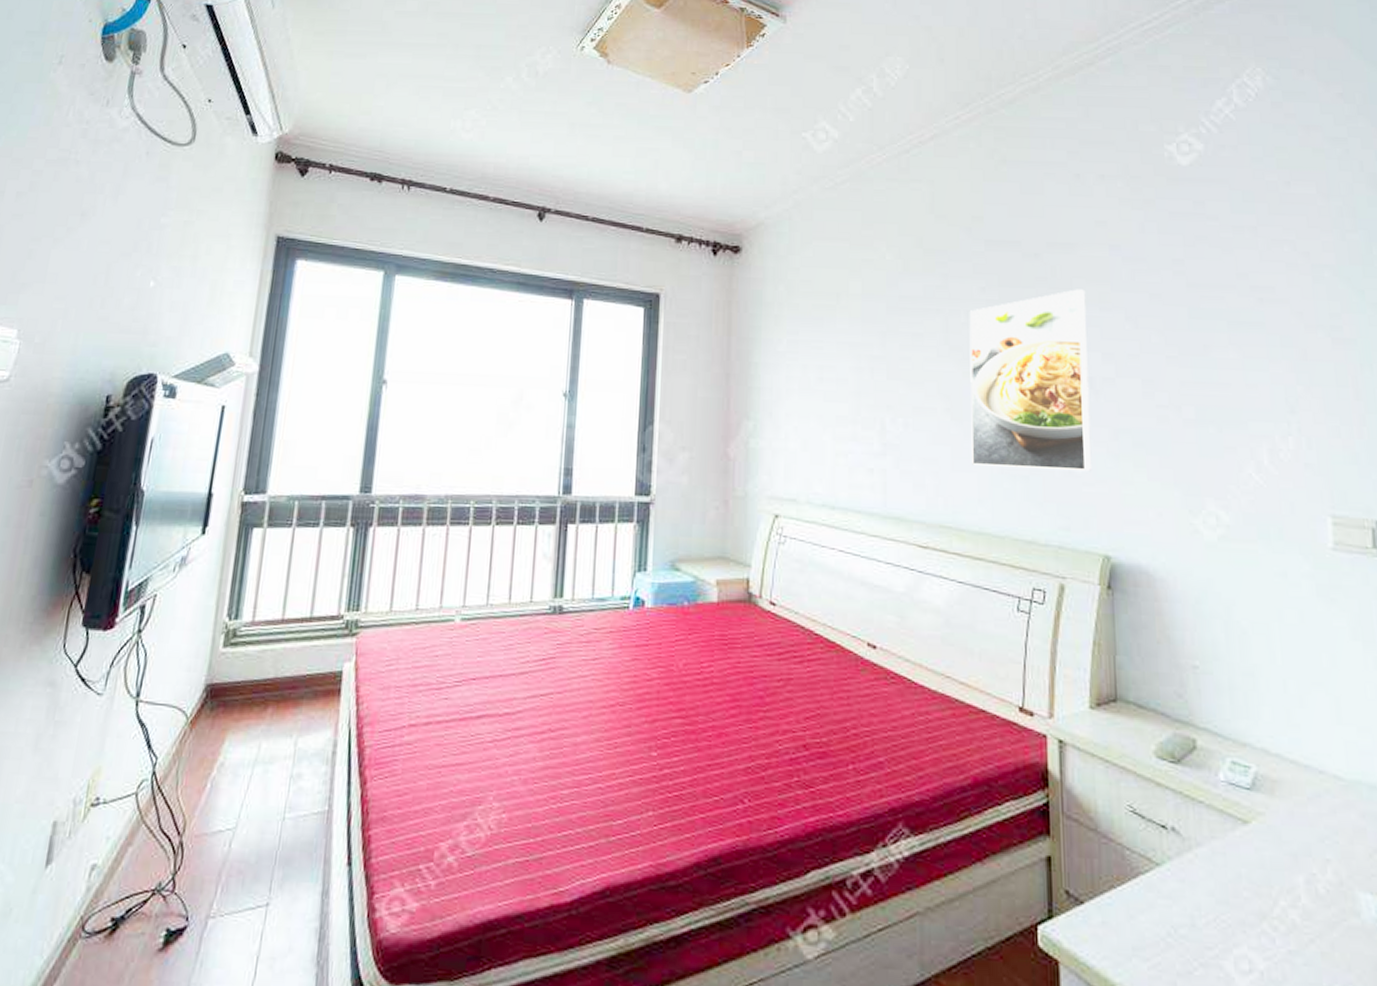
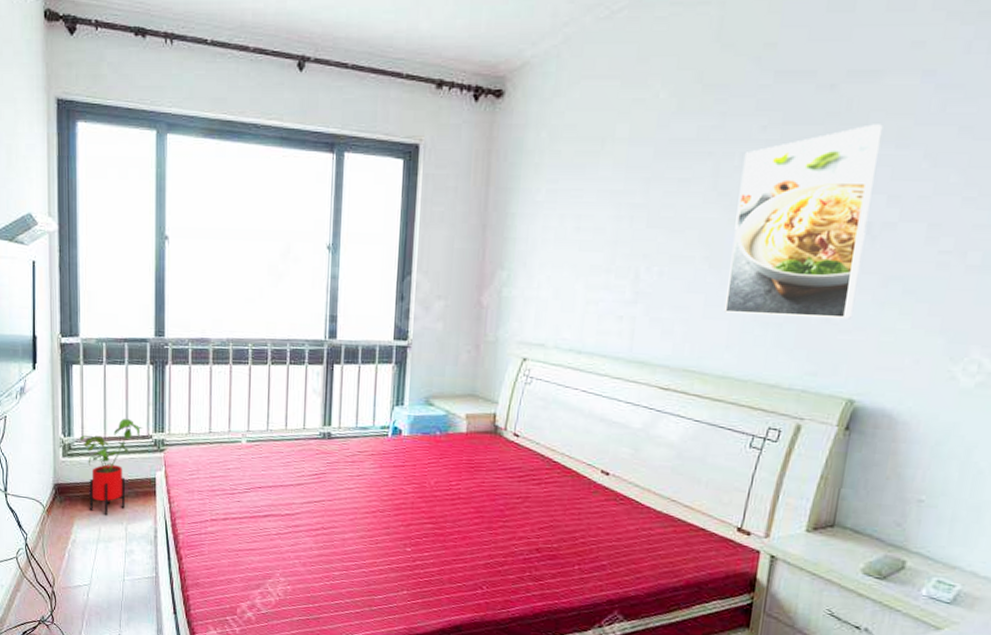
house plant: none [249,594,334,726] -> present [79,418,143,516]

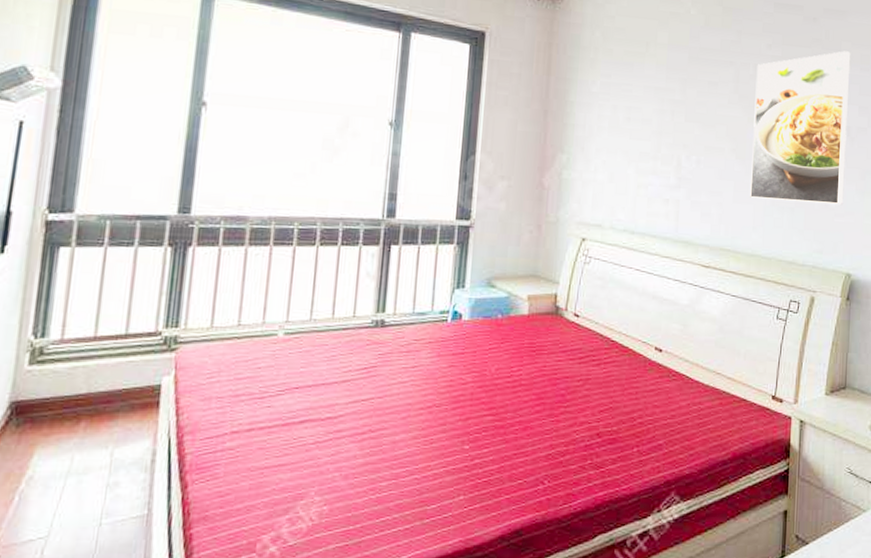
house plant: present [79,418,143,516] -> none [57,312,151,439]

